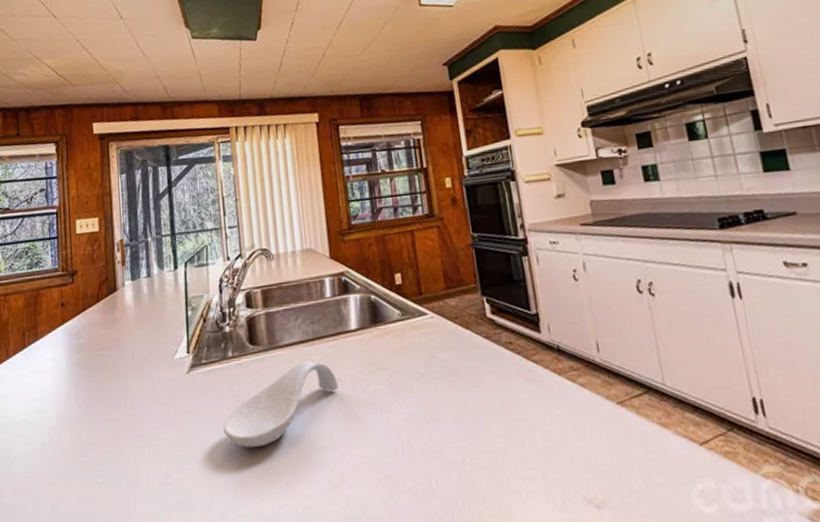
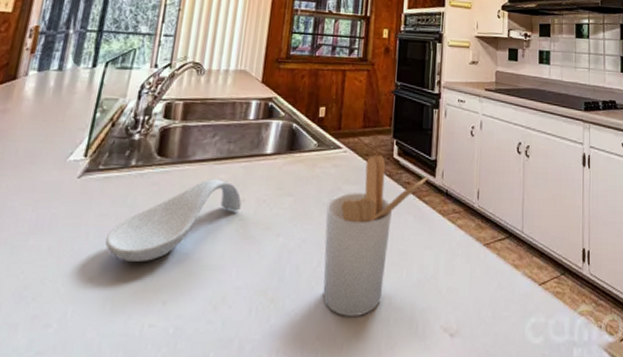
utensil holder: none [425,316,532,490] -> present [323,155,428,316]

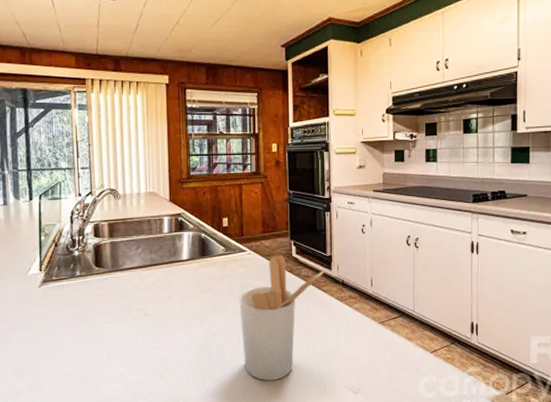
spoon rest: present [105,179,242,263] -> none [69,282,169,347]

